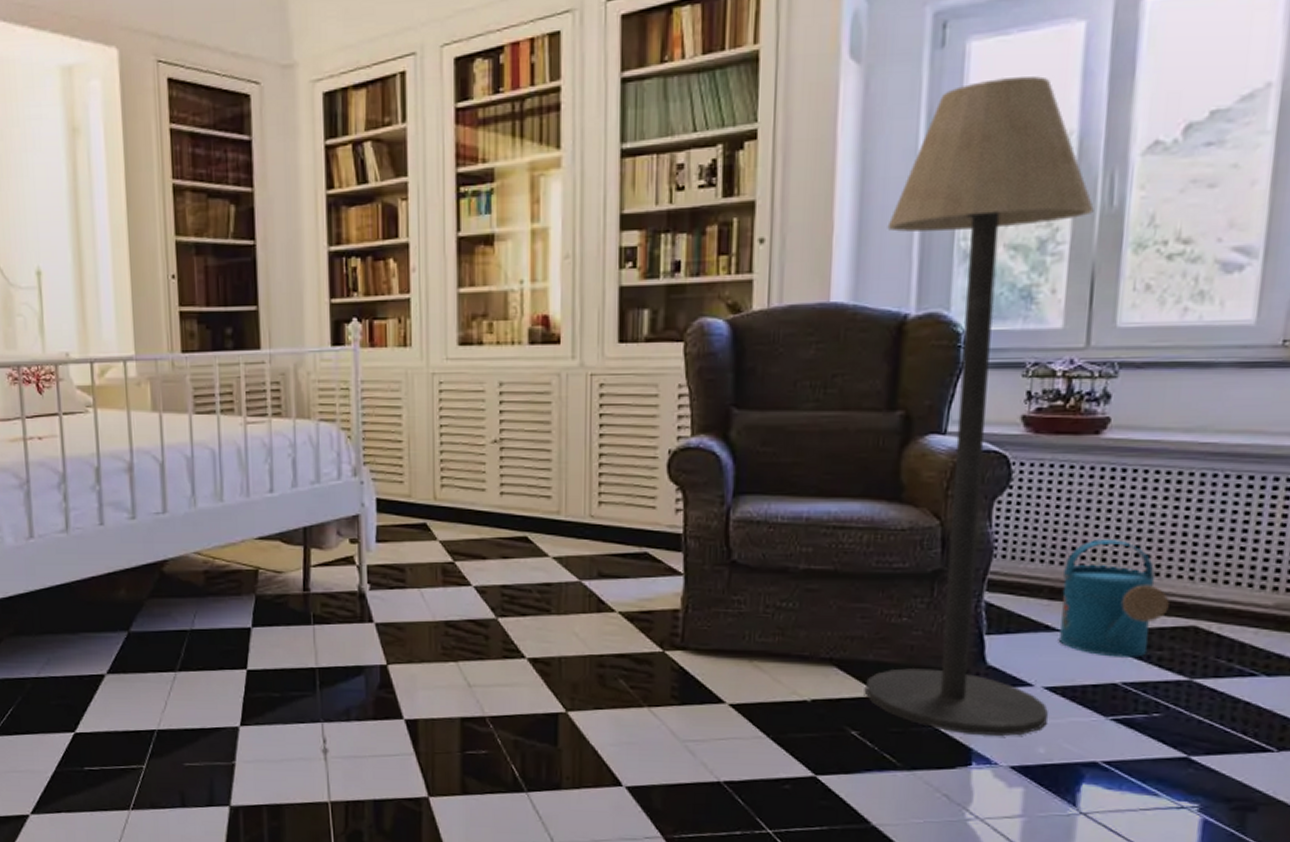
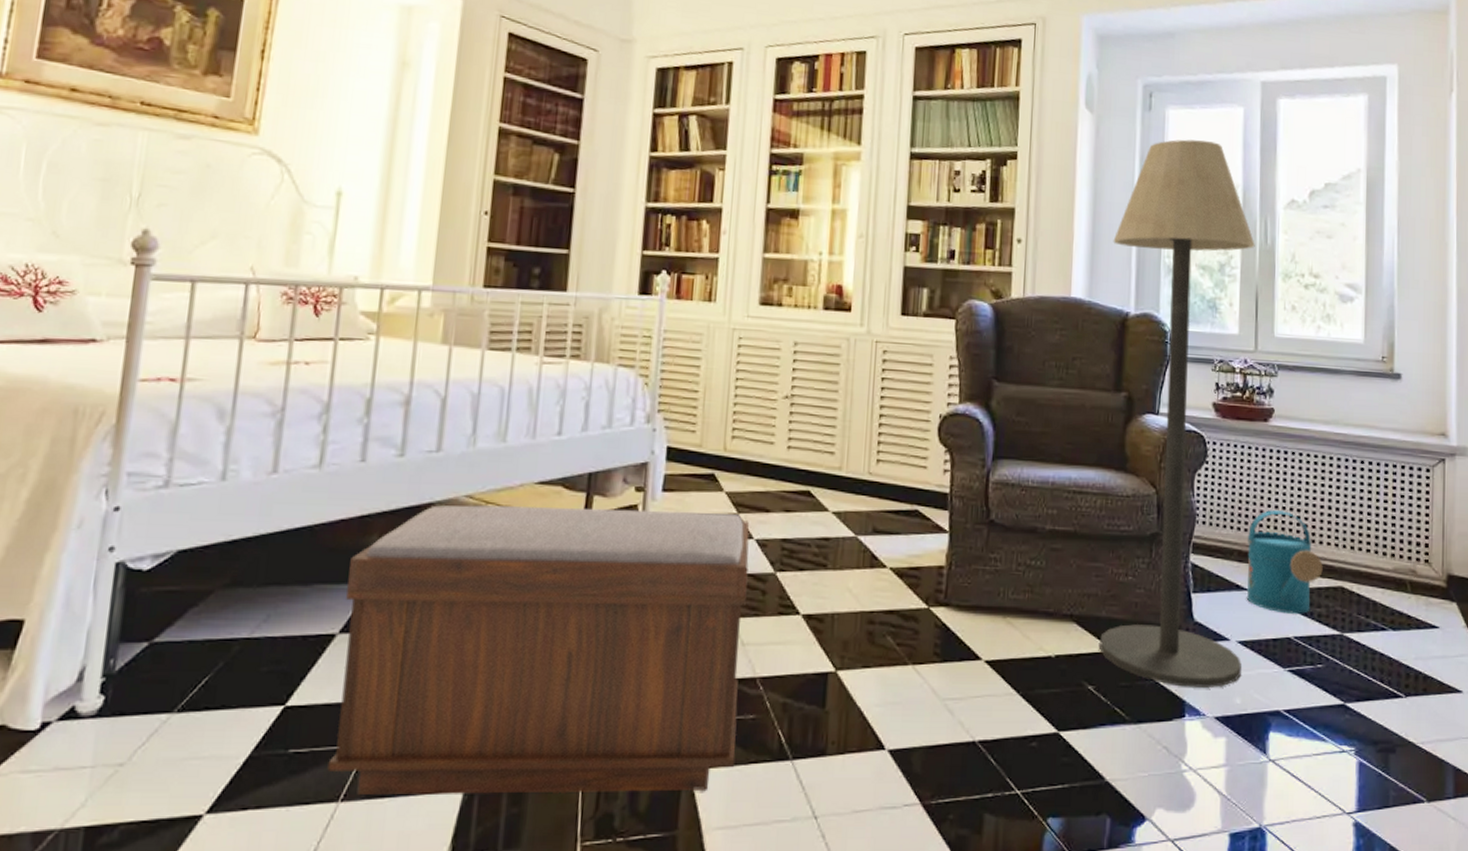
bench: none [106,560,471,816] -> present [327,505,750,794]

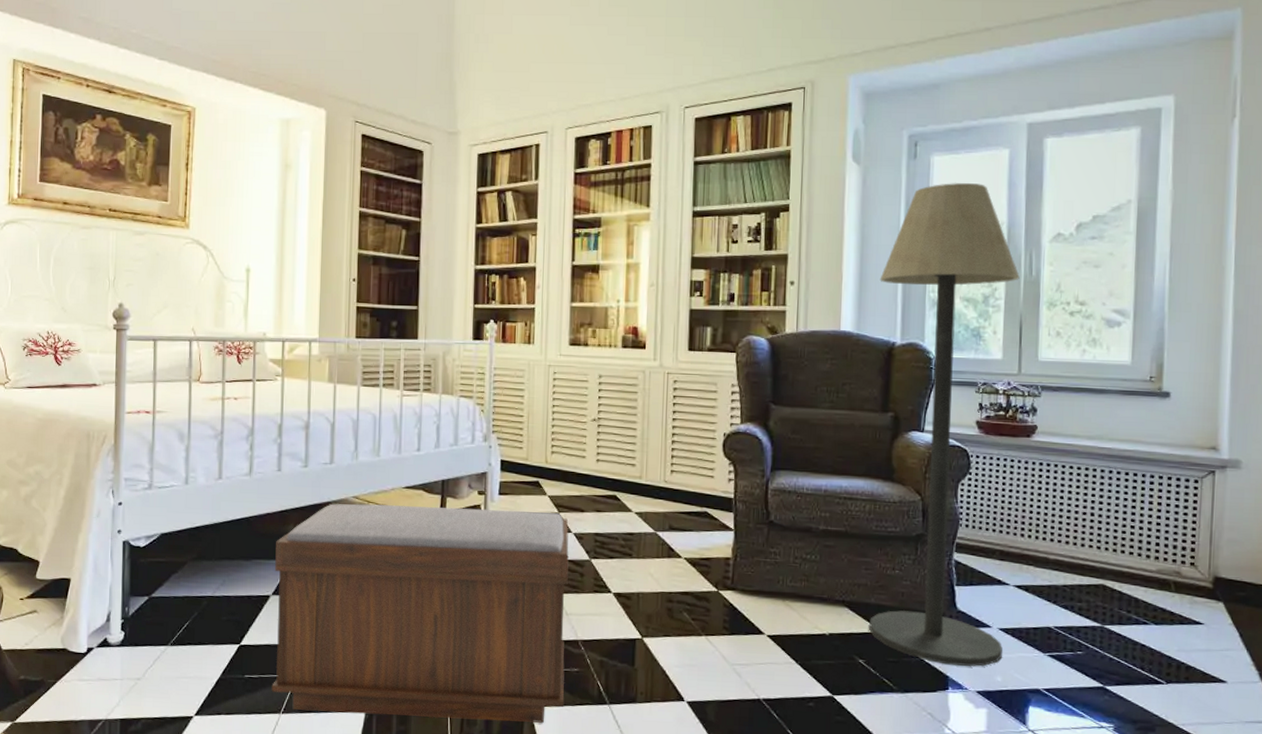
watering can: present [1246,510,1323,614] -> none [1007,516,1084,607]

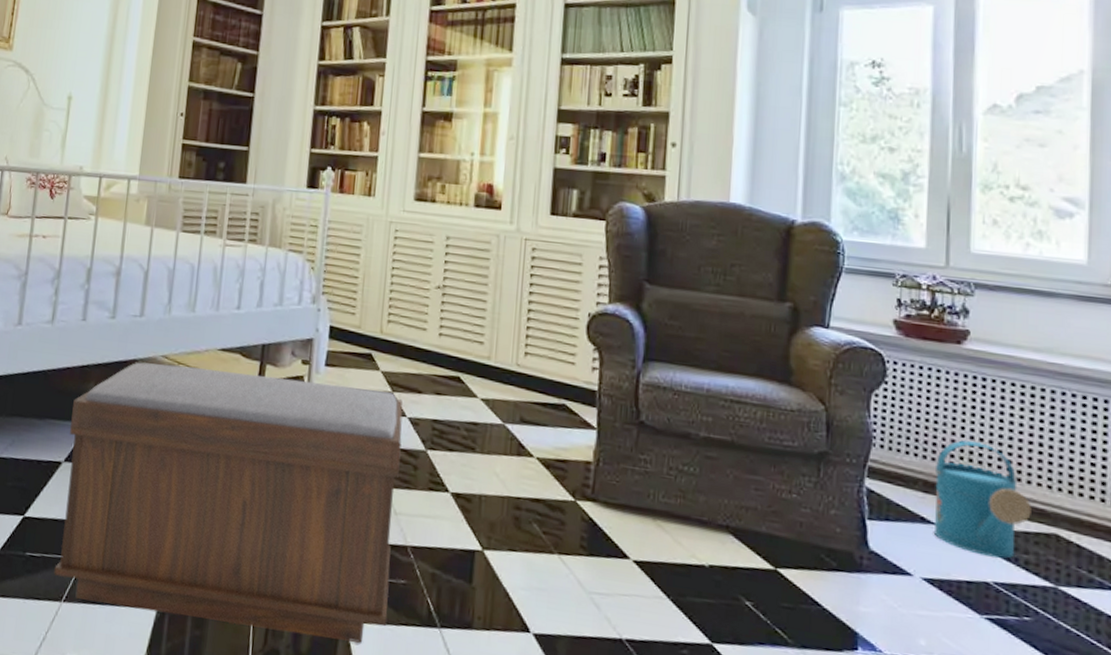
floor lamp: present [869,183,1020,667] -> none [759,40,947,625]
watering can: none [1007,516,1084,607] -> present [933,440,1031,558]

